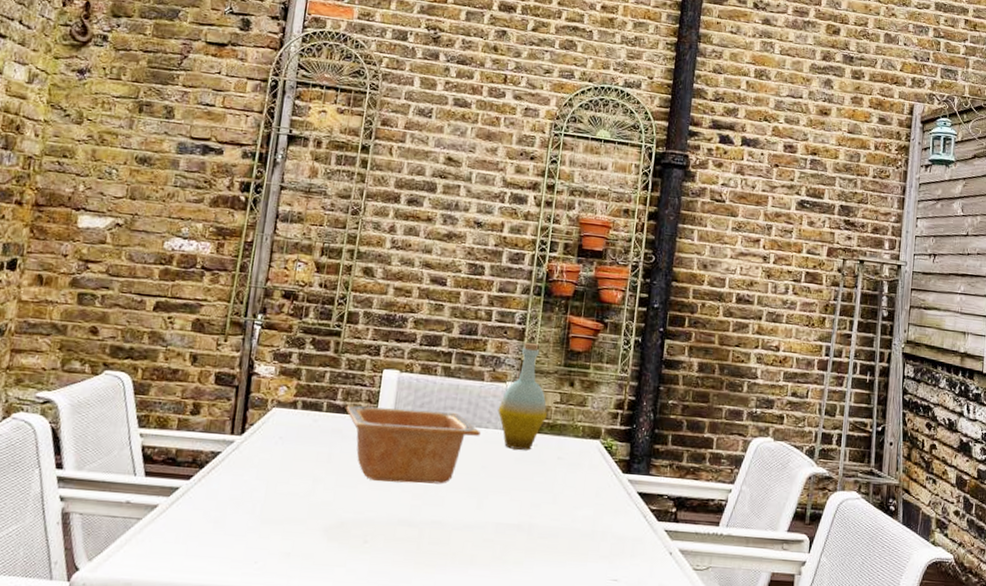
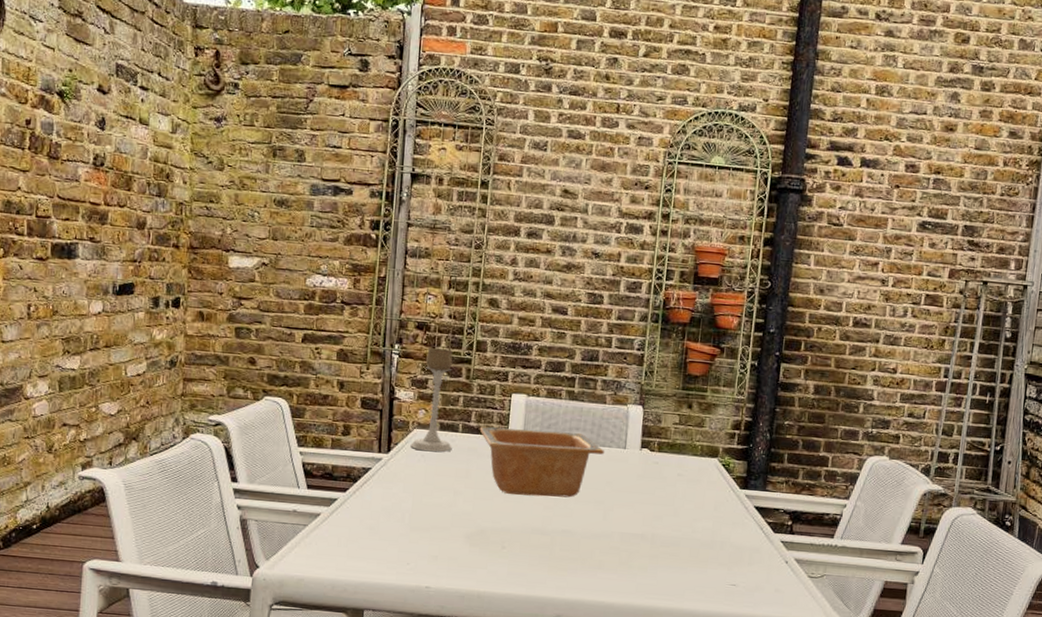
candle holder: none [267,318,321,434] -> present [410,347,453,452]
bottle: present [497,342,547,450] -> none [620,367,667,468]

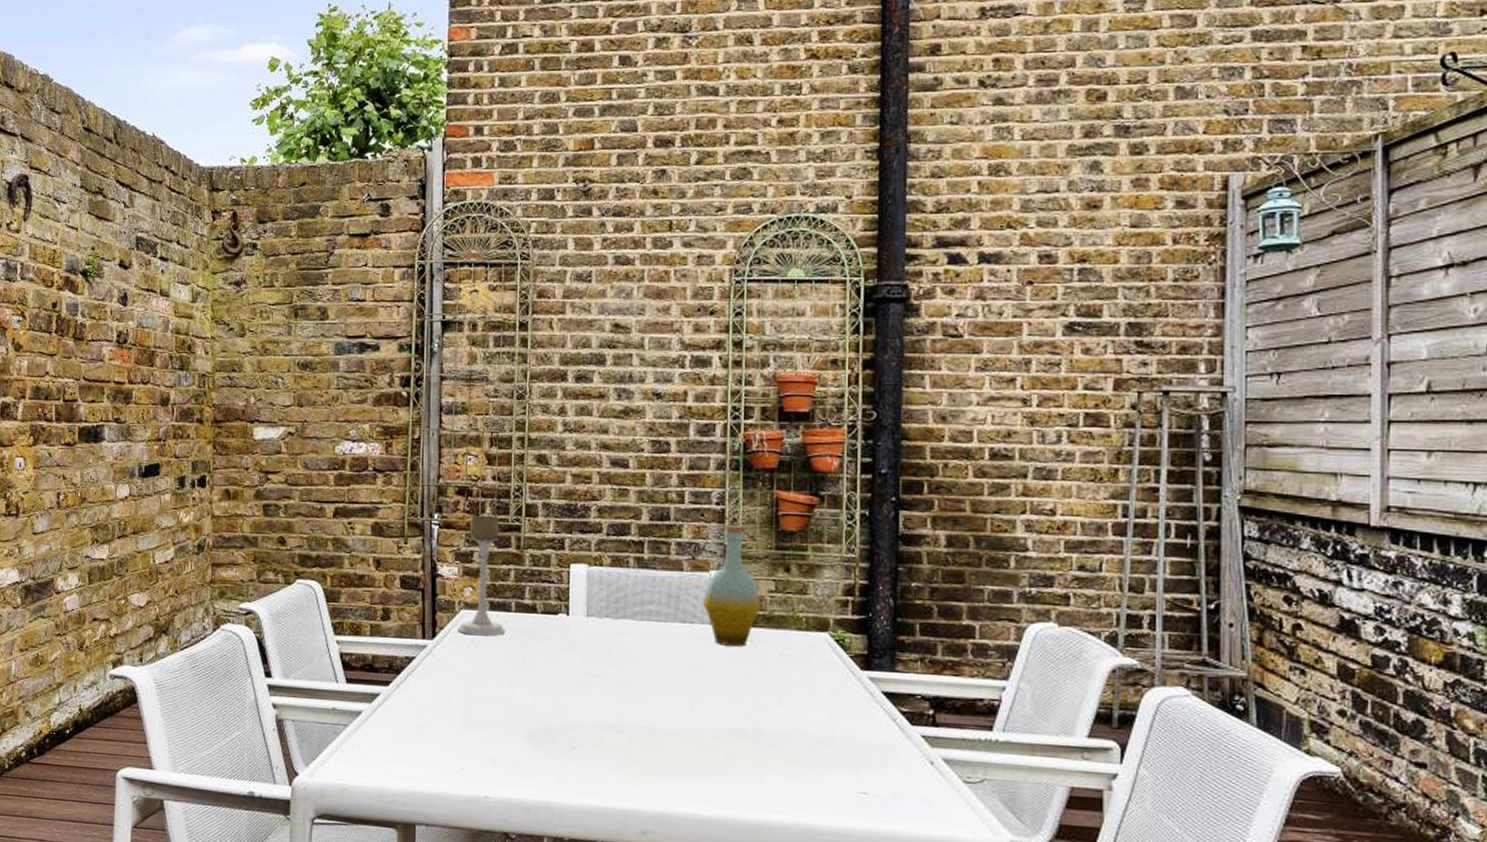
serving bowl: present [479,426,604,498] -> none [535,604,685,686]
bottle: none [620,367,667,468] -> present [703,524,761,647]

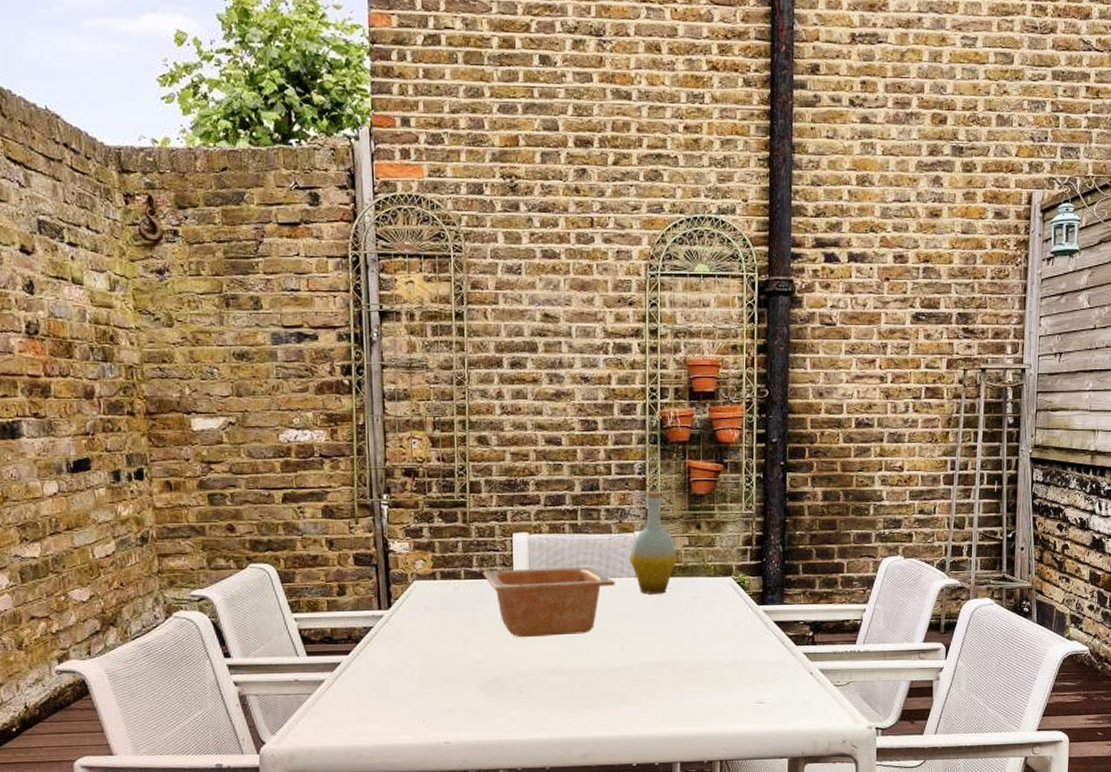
candle holder: present [458,514,505,636] -> none [412,493,456,603]
serving bowl: none [535,604,685,686] -> present [482,566,615,638]

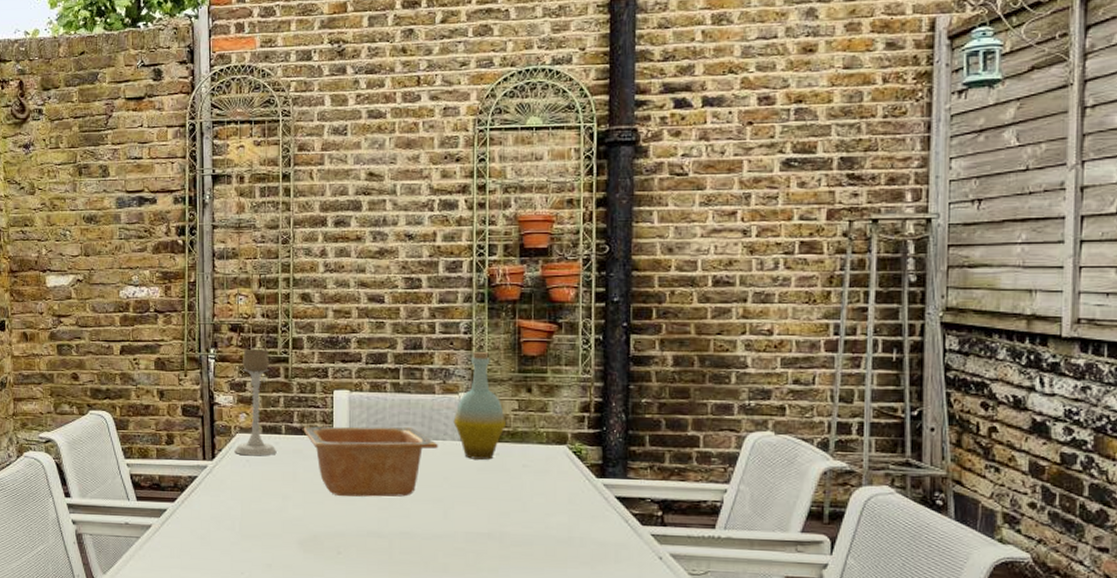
candle holder: none [412,493,456,603] -> present [234,348,277,456]

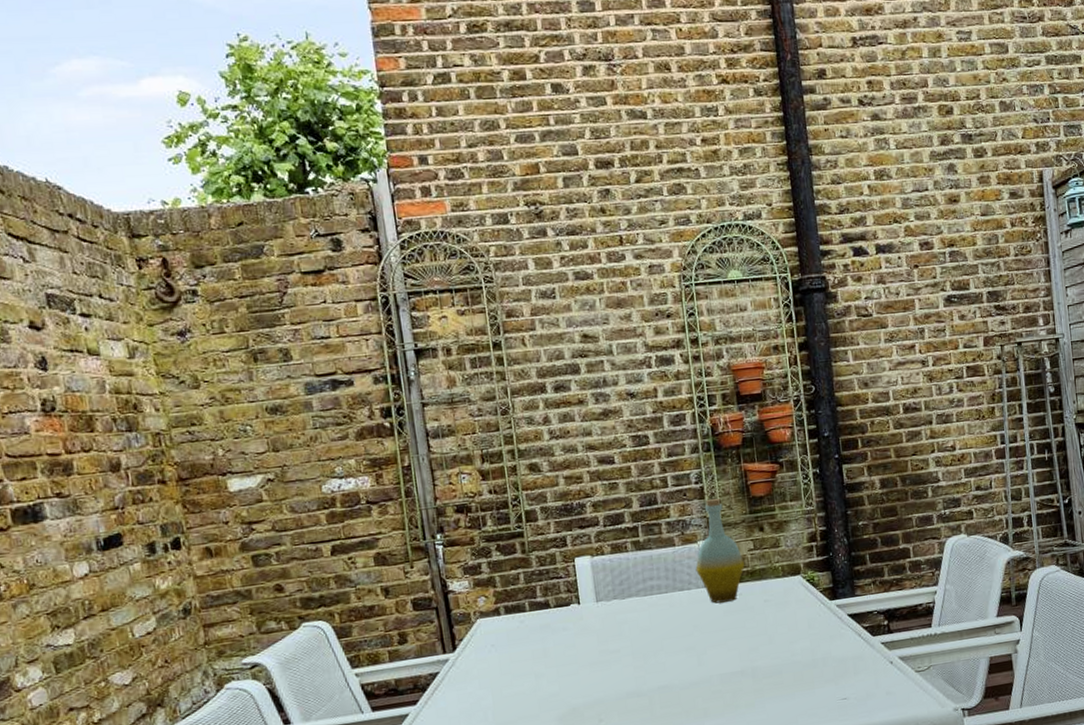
candle holder: present [234,348,277,456] -> none [473,526,523,641]
serving bowl: present [303,426,438,497] -> none [547,582,684,664]

